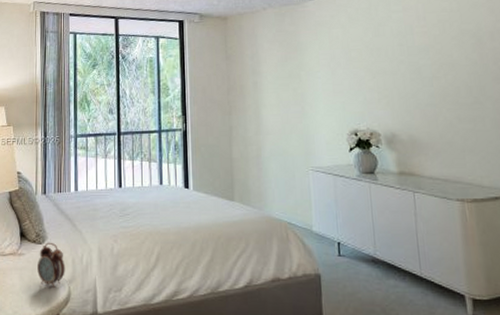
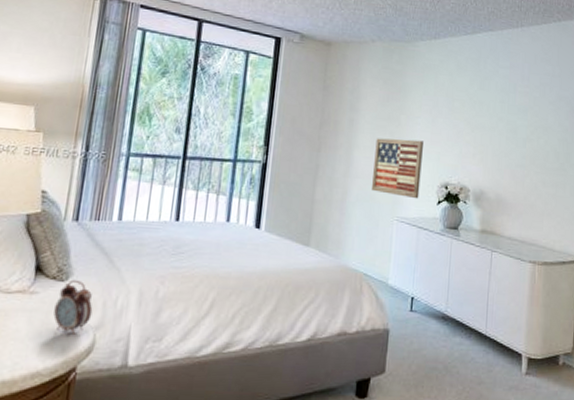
wall art: none [281,93,330,149] -> present [372,138,423,199]

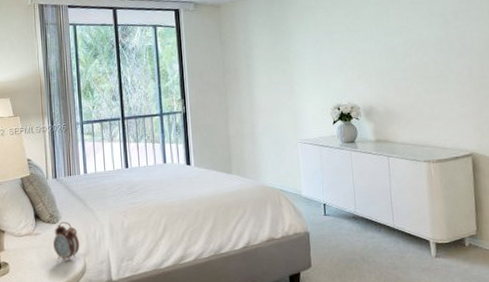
wall art: present [372,138,423,199] -> none [271,72,316,123]

